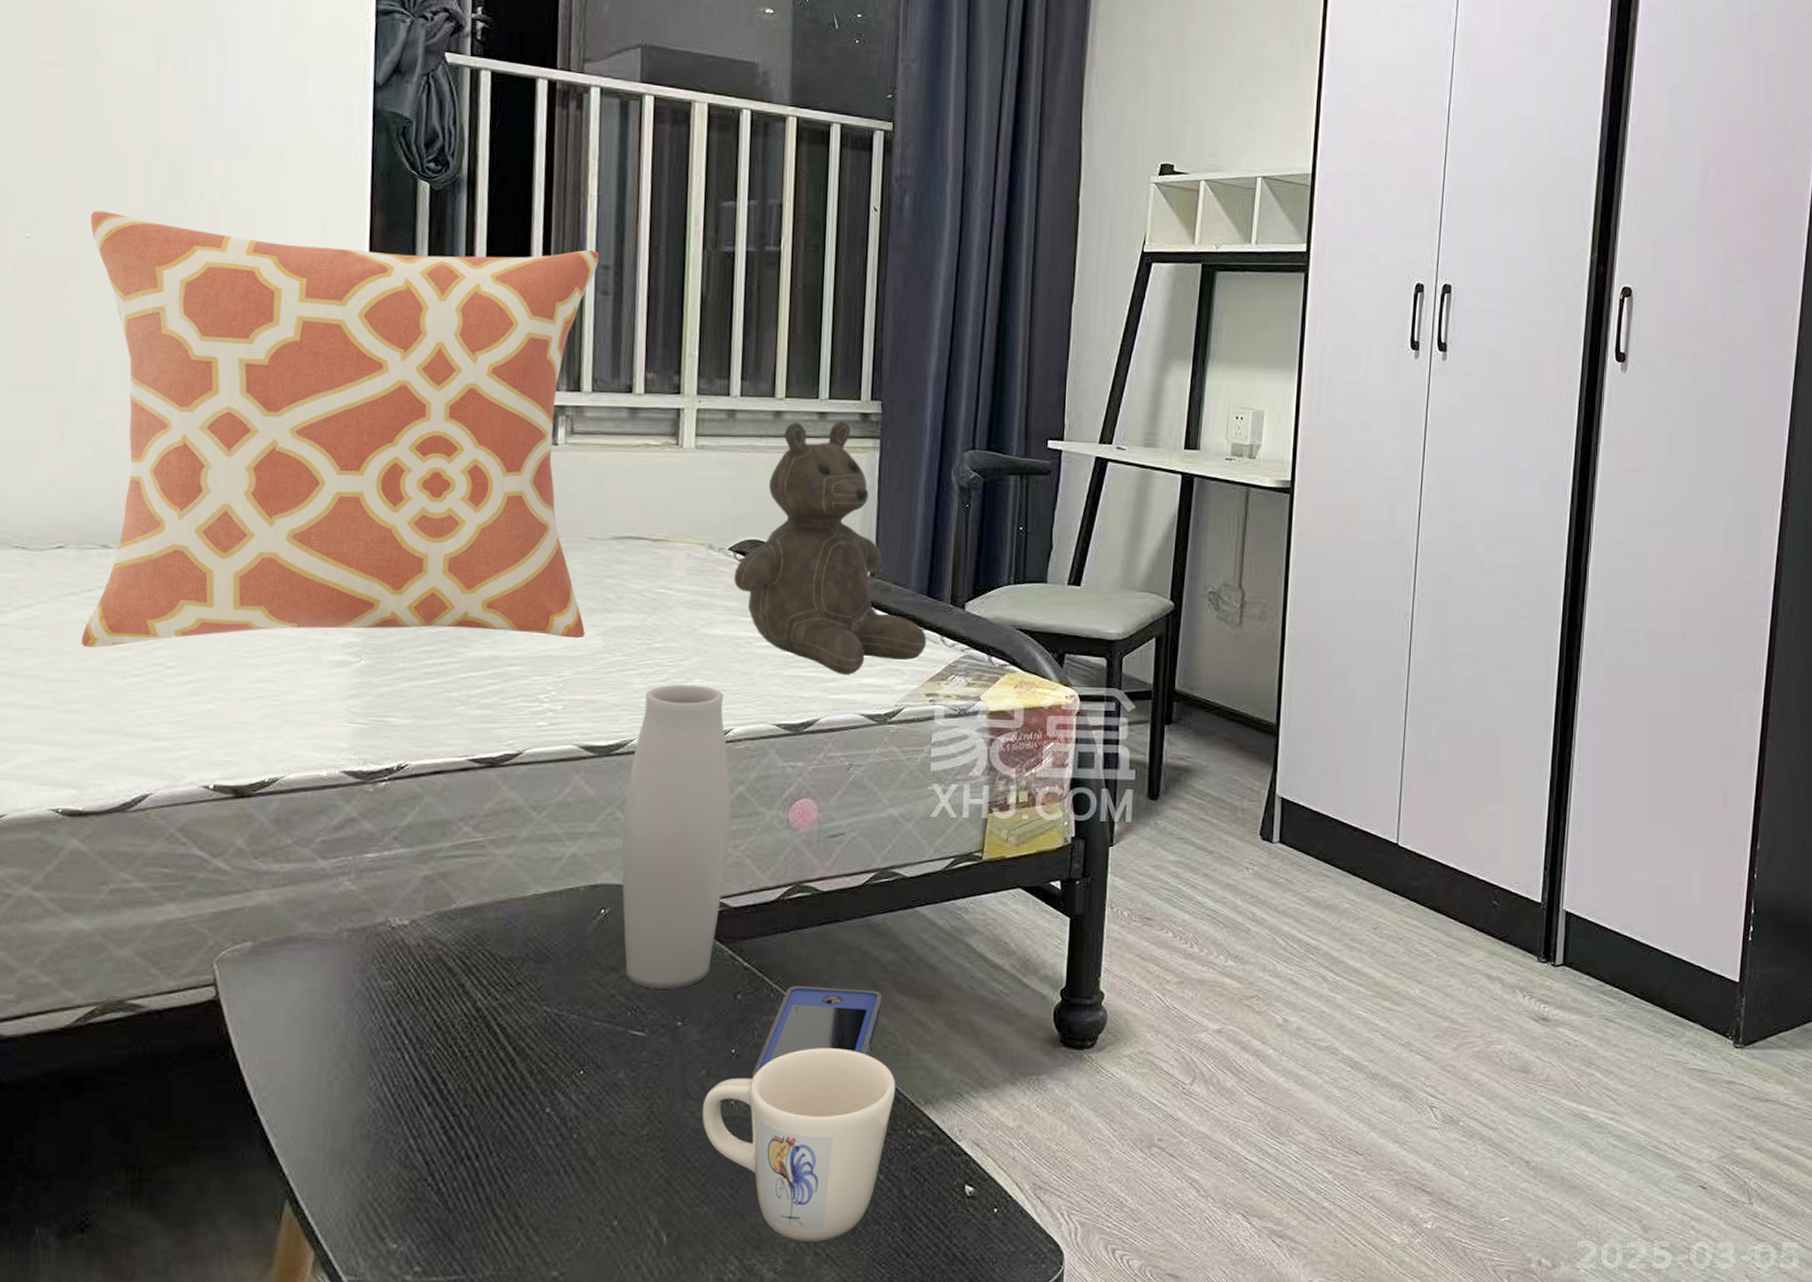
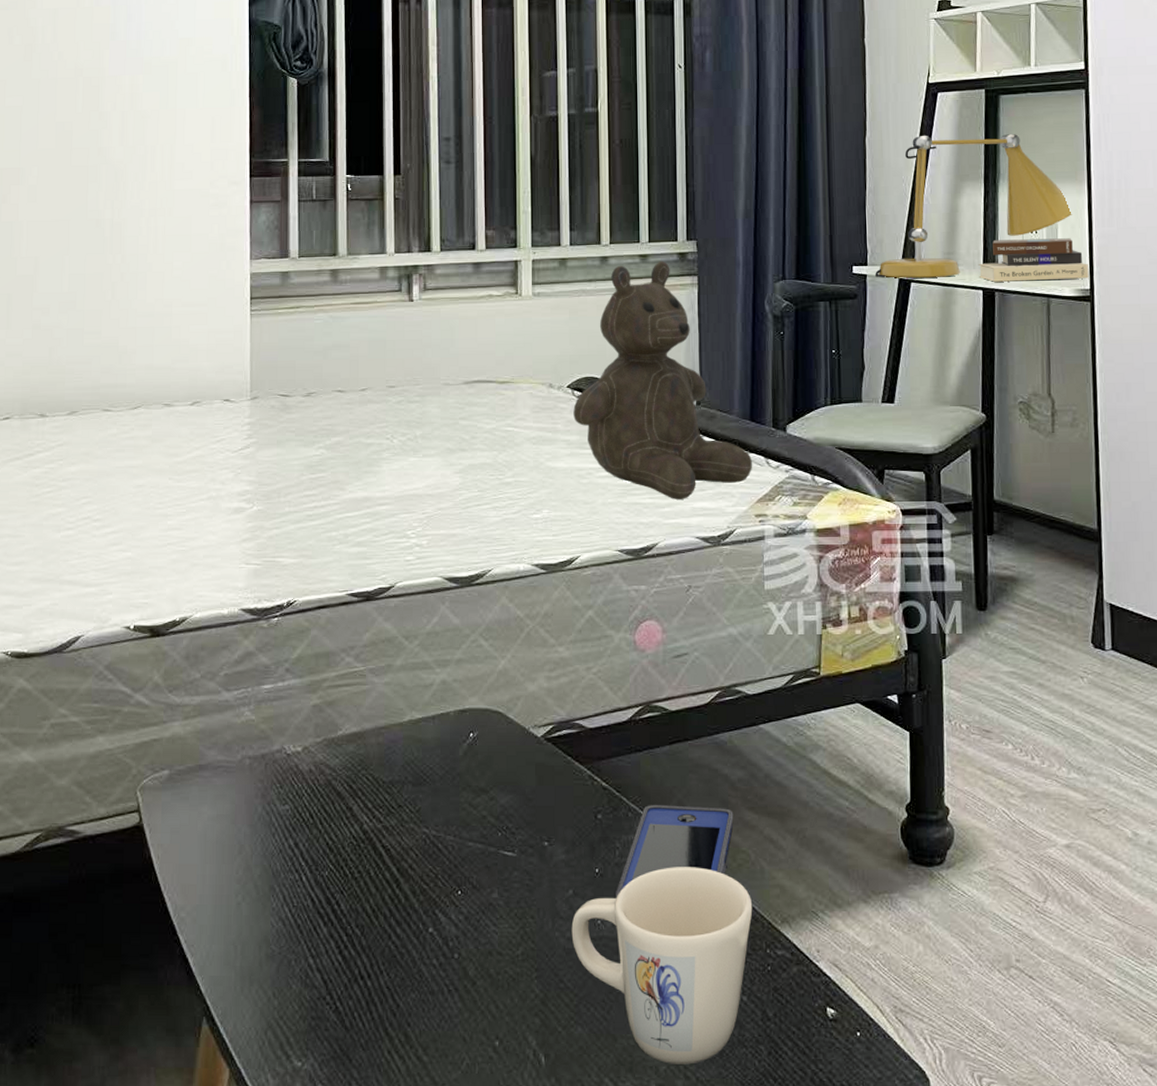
pillow: present [81,210,600,649] -> none [24,125,444,506]
vase: present [621,684,732,989] -> none [485,516,583,810]
table lamp: none [1071,307,1280,459] -> present [875,134,1072,278]
books: none [1178,423,1291,470] -> present [978,238,1089,282]

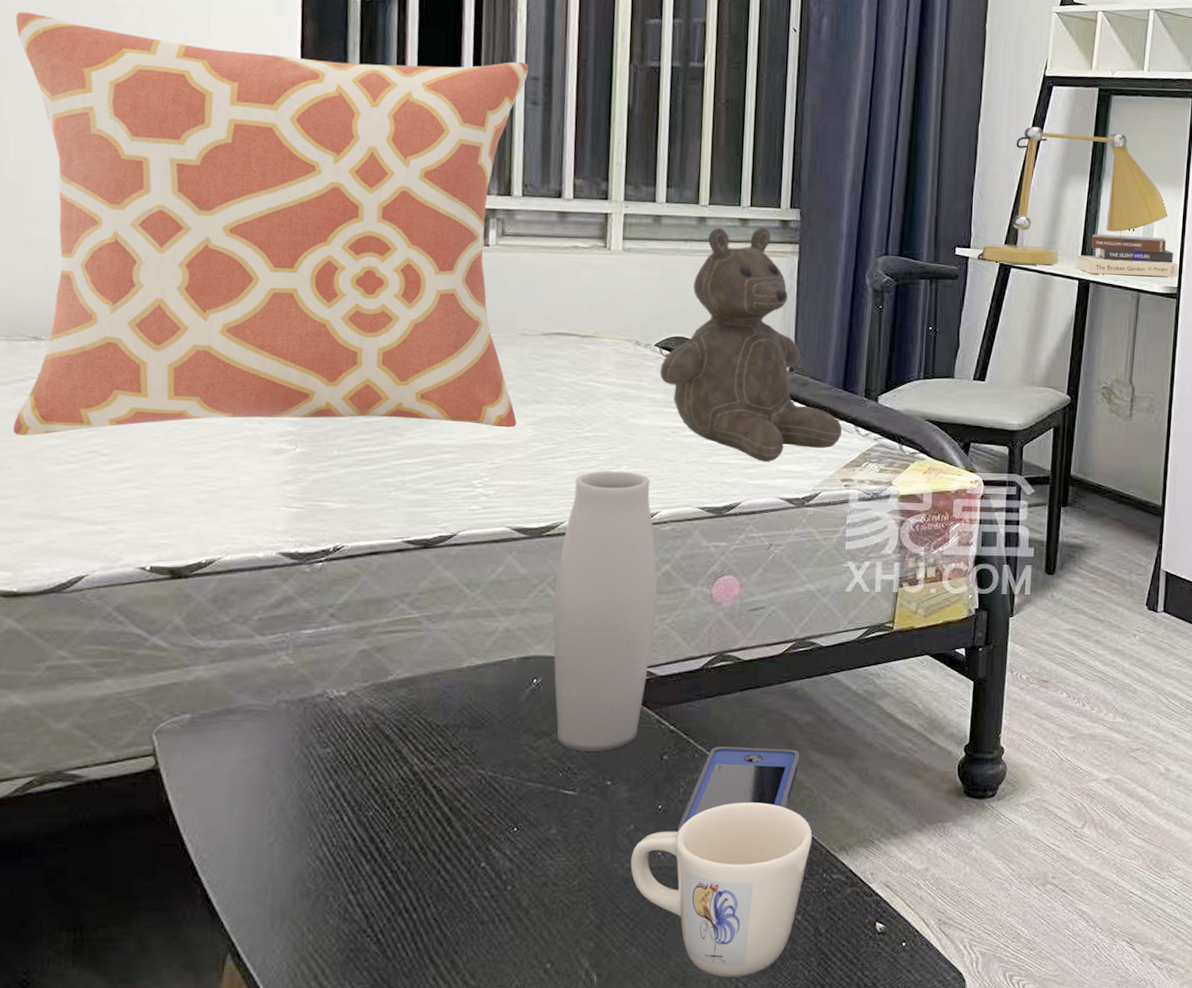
pillow: none [24,125,444,506] -> present [13,11,529,437]
vase: none [485,516,583,810] -> present [552,471,658,751]

